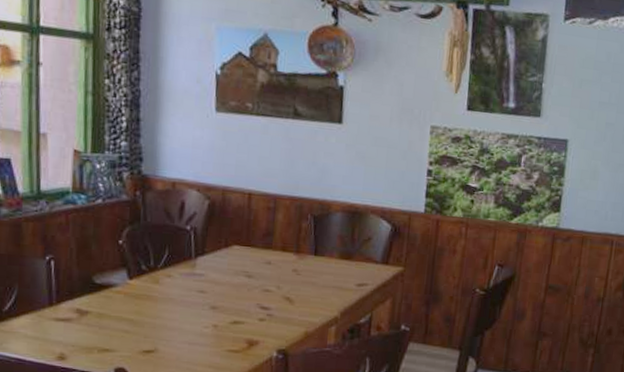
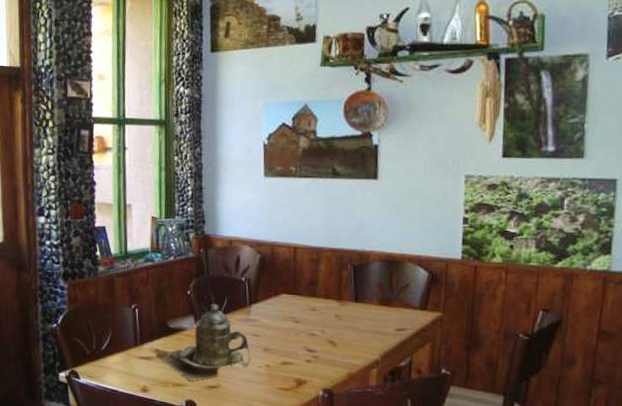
teapot: none [76,255,197,346] -> present [155,303,252,382]

